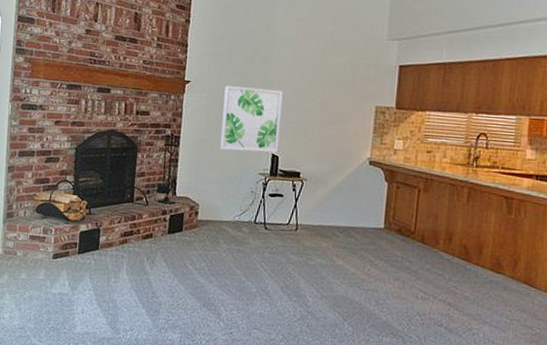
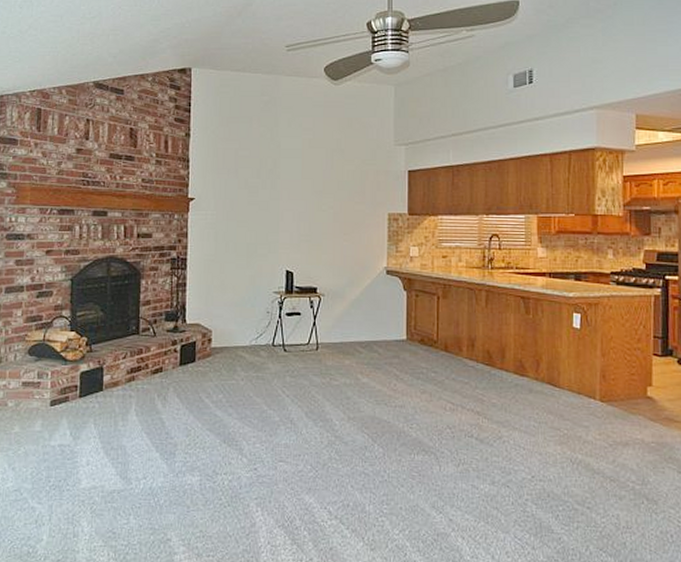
wall art: present [220,86,283,153] -> none [230,201,293,270]

